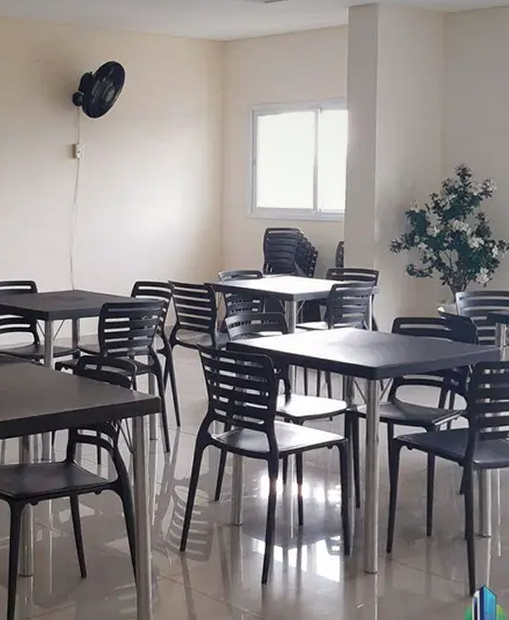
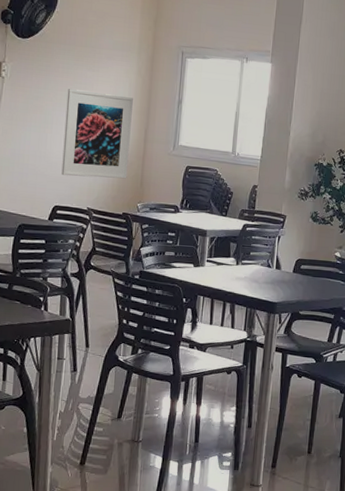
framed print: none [140,162,206,251] -> present [61,89,133,179]

